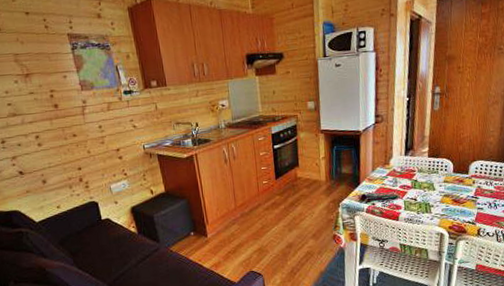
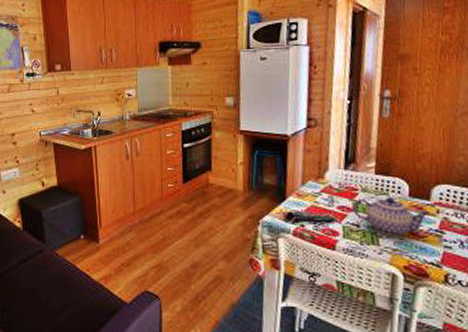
teapot: none [412,174,468,205] -> present [353,197,430,237]

